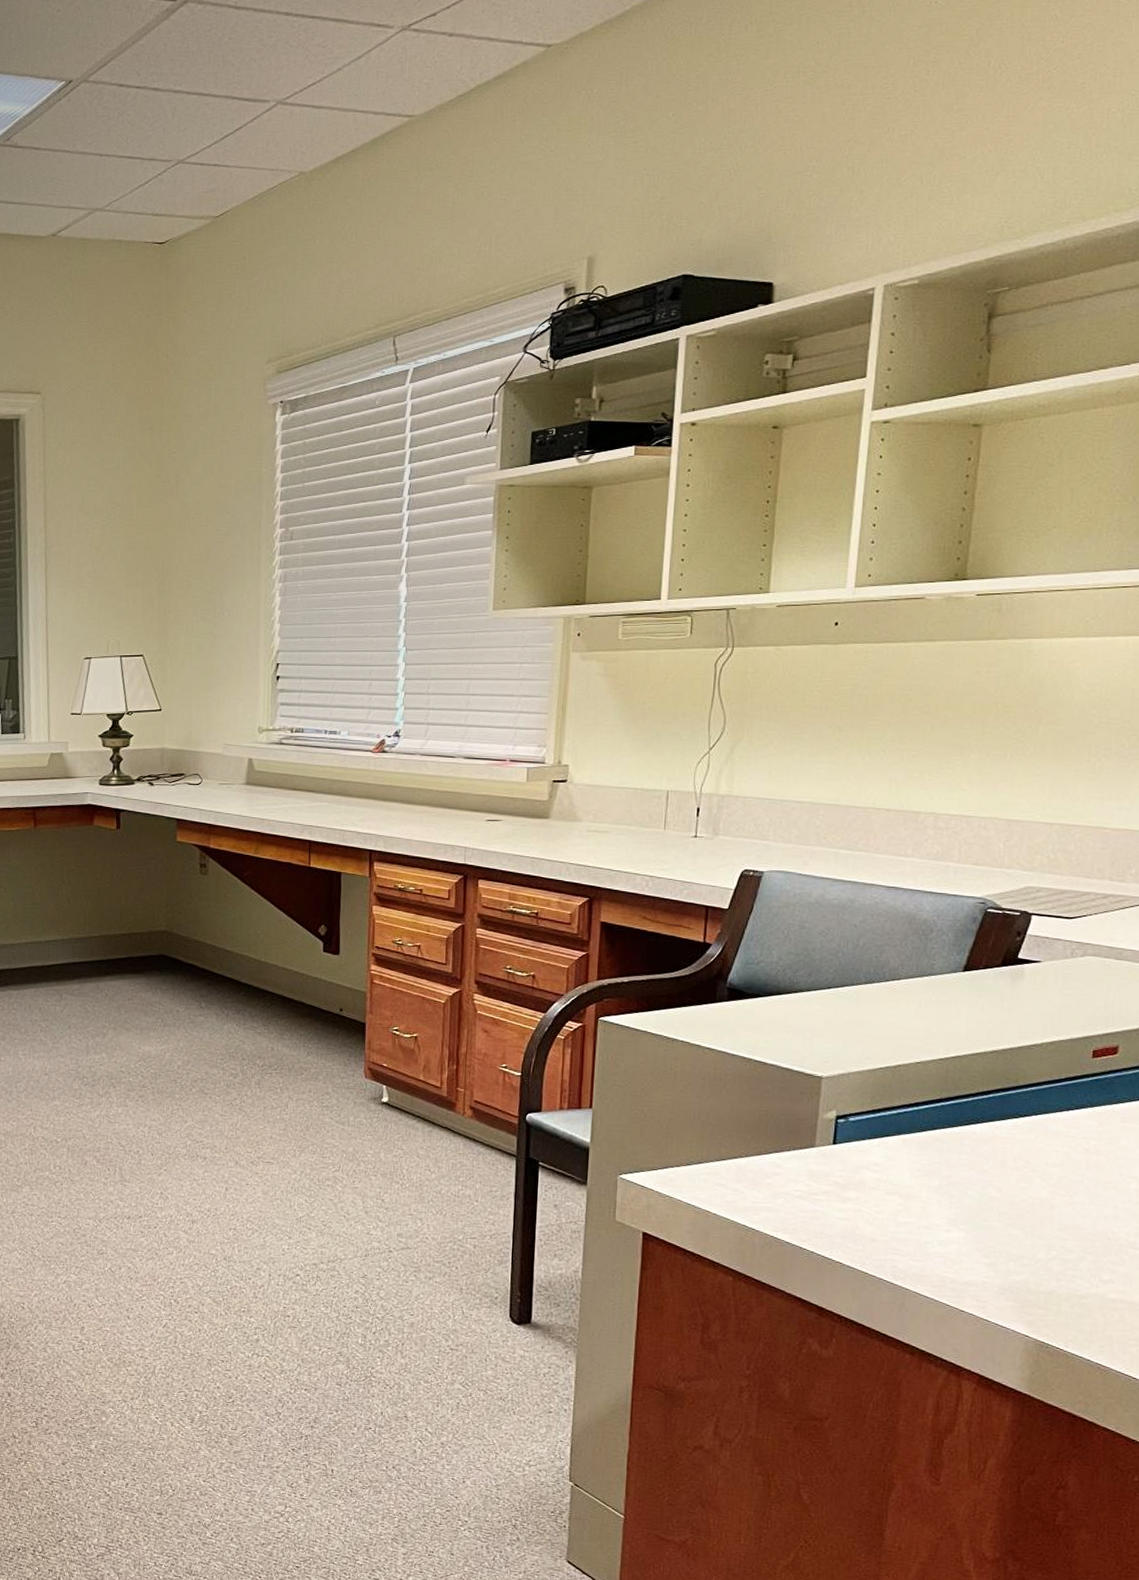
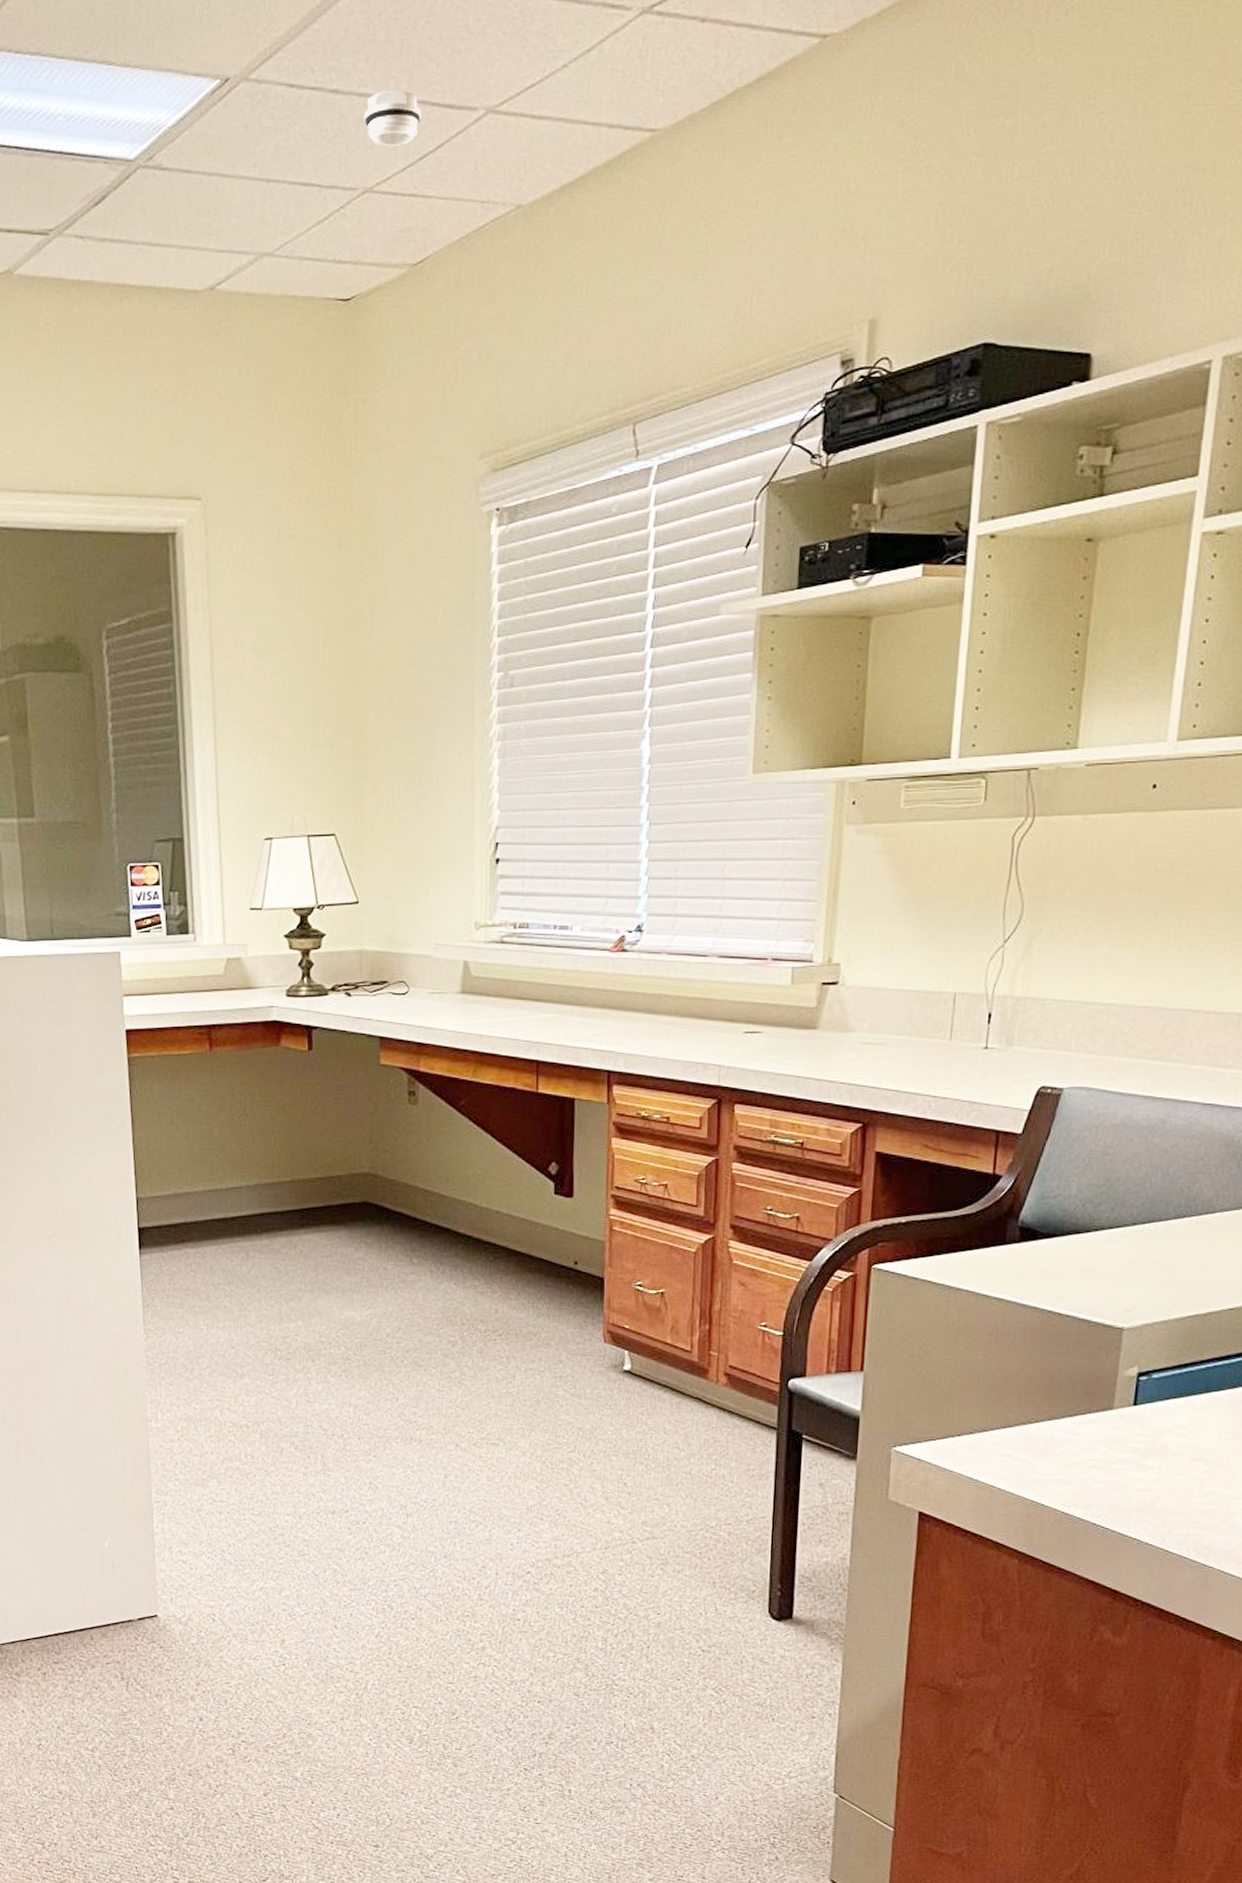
smoke detector: none [179,88,224,129] -> present [364,90,421,147]

